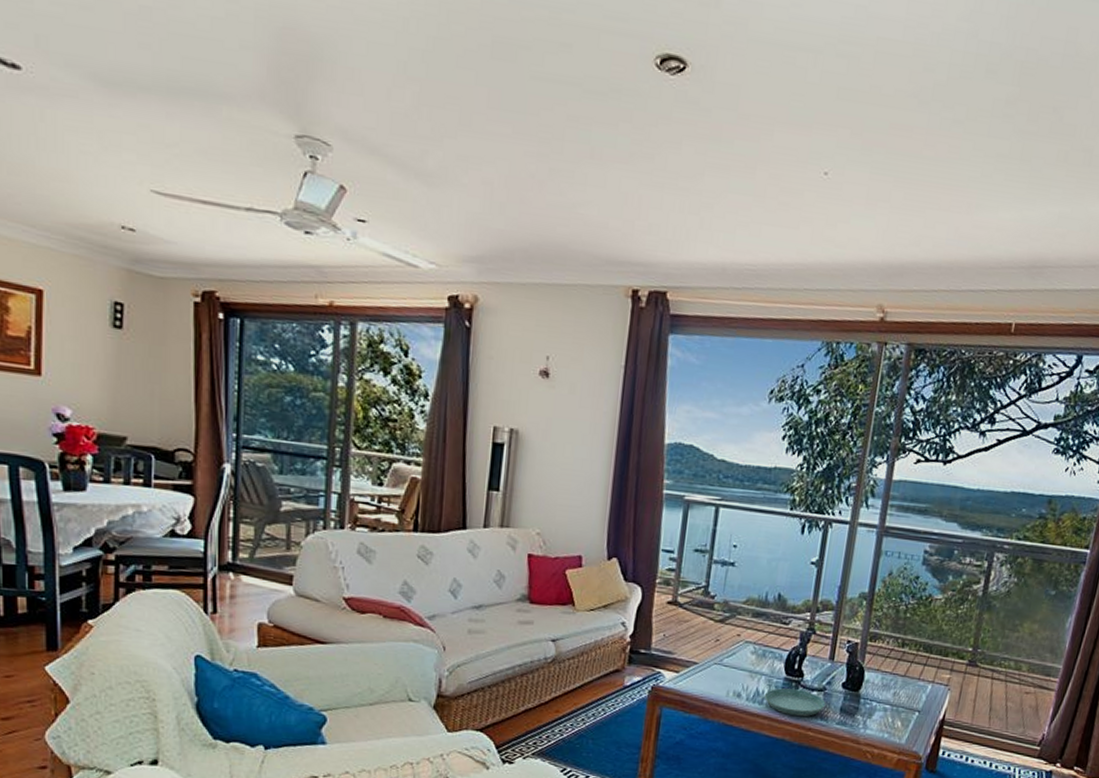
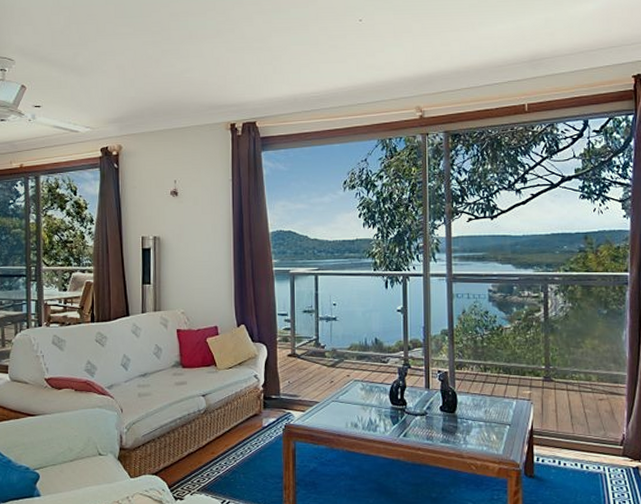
saucer: present [764,688,826,717] -> none [376,416,429,439]

